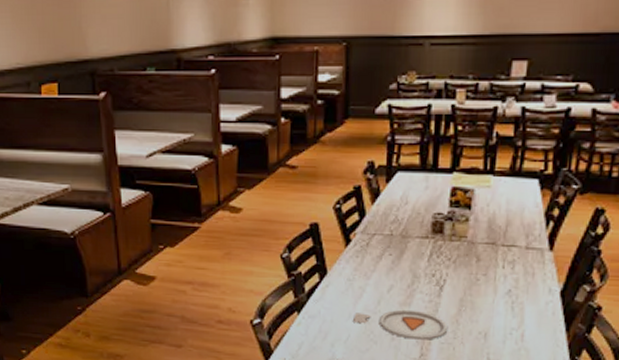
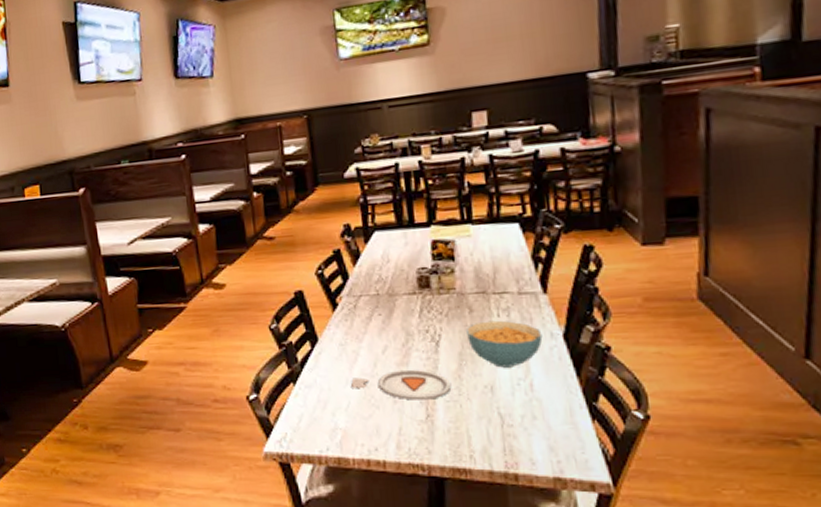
cereal bowl: none [470,271,541,317] -> present [466,320,543,368]

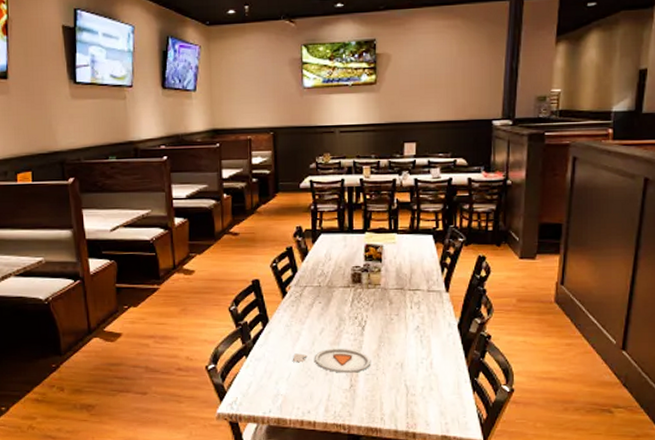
cereal bowl: present [466,320,543,368] -> none [386,311,443,349]

